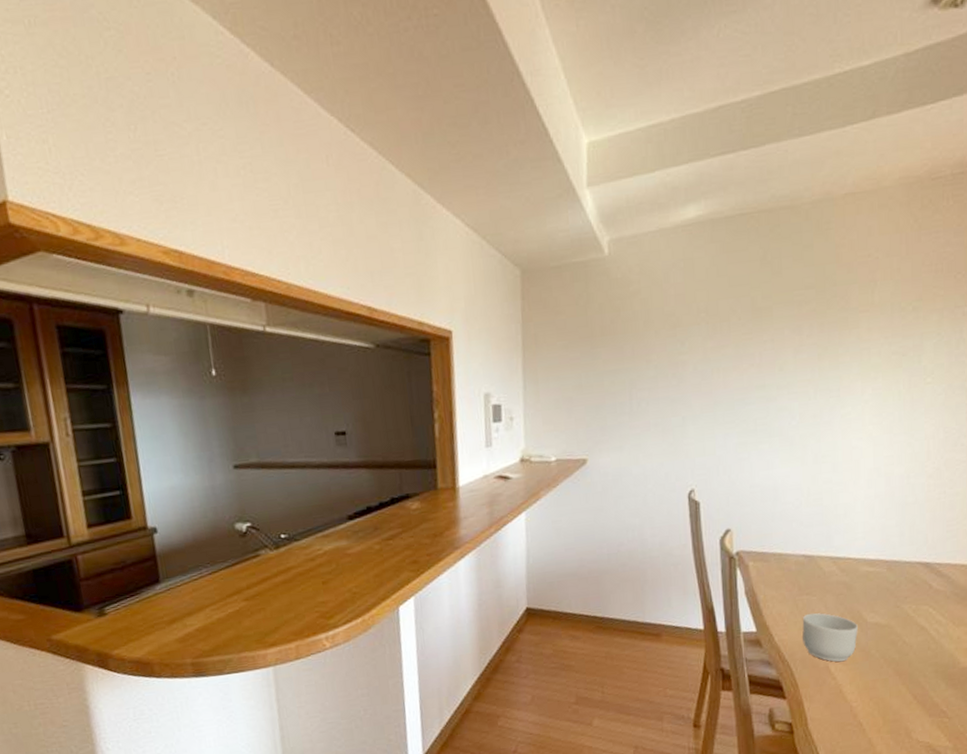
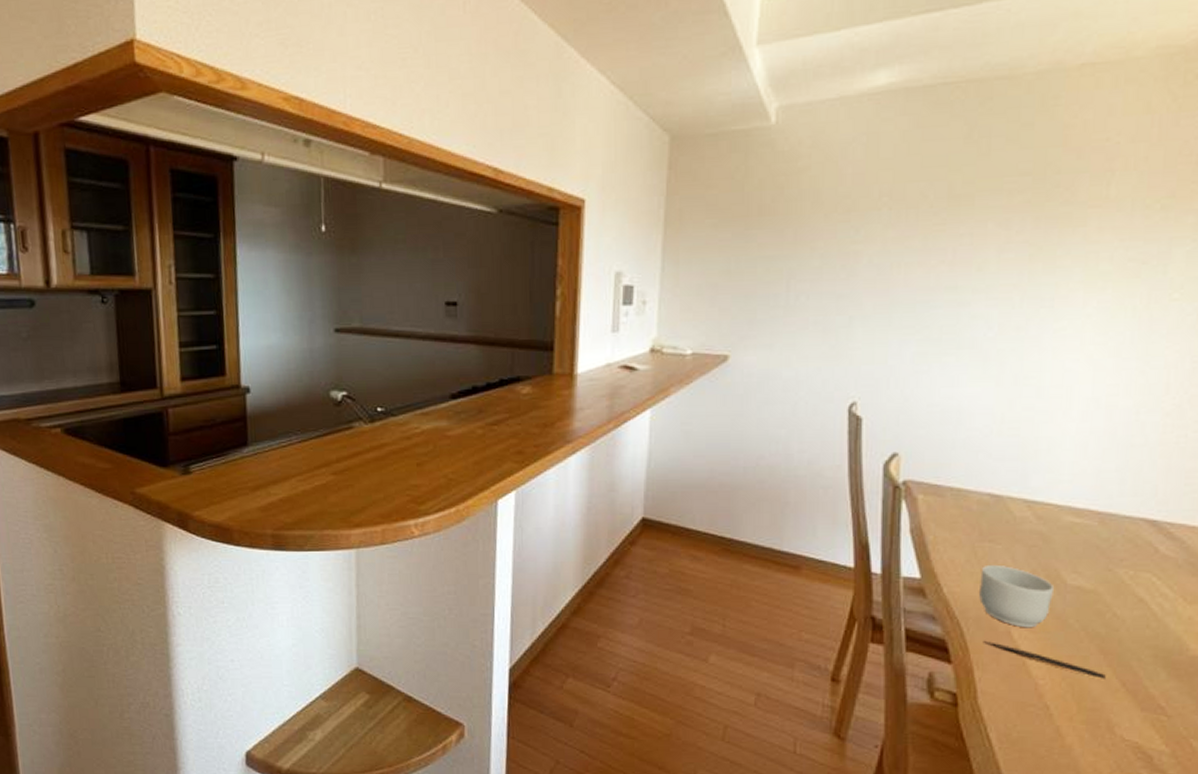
pen: none [808,676,902,696] -> present [982,640,1106,679]

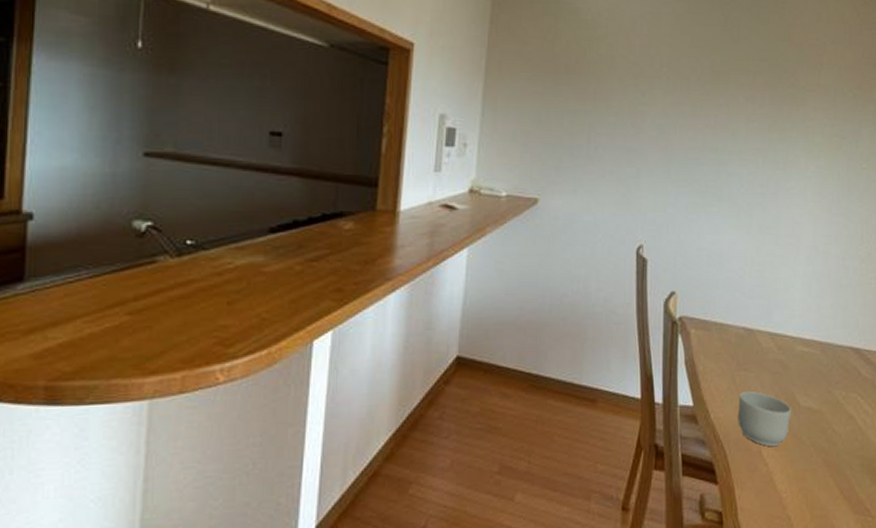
pen: present [982,640,1106,679] -> none [741,460,829,489]

